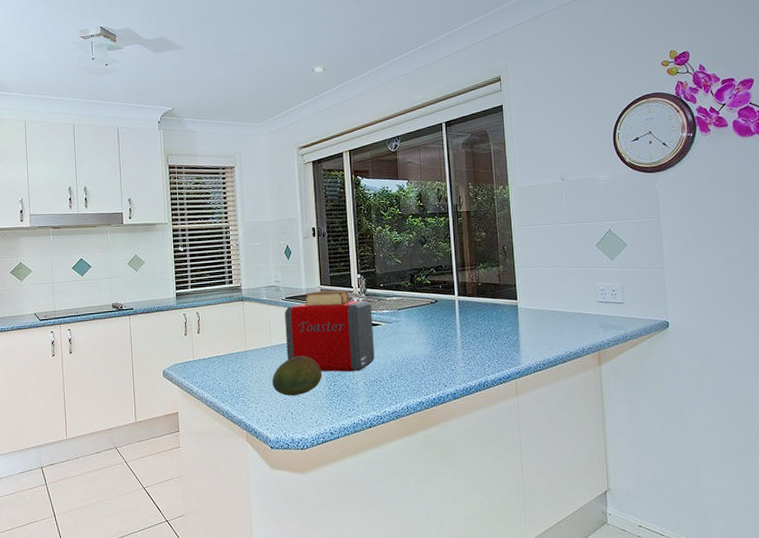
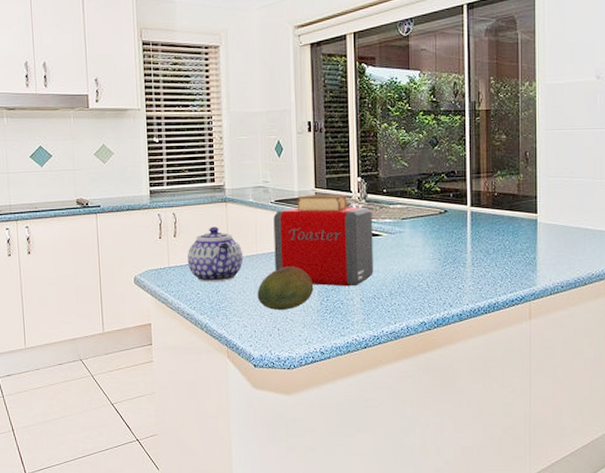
teapot: none [209,323,259,373] -> present [187,227,244,282]

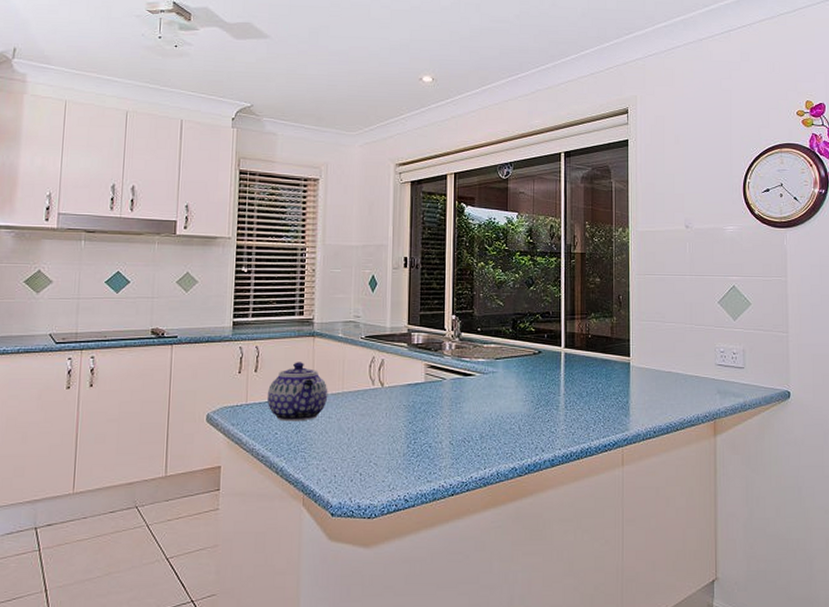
fruit: present [257,266,314,311] -> none [340,406,401,454]
toaster: present [273,193,373,287] -> none [361,330,466,429]

